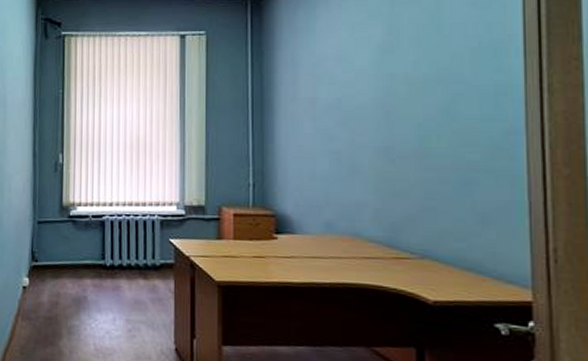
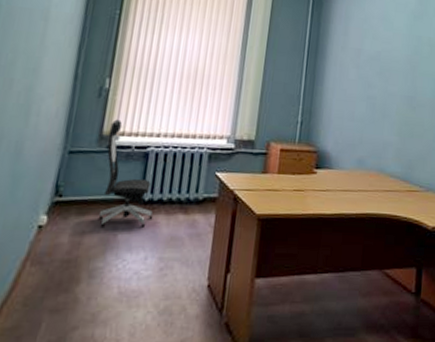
office chair: none [68,191,116,291] -> present [99,119,154,227]

